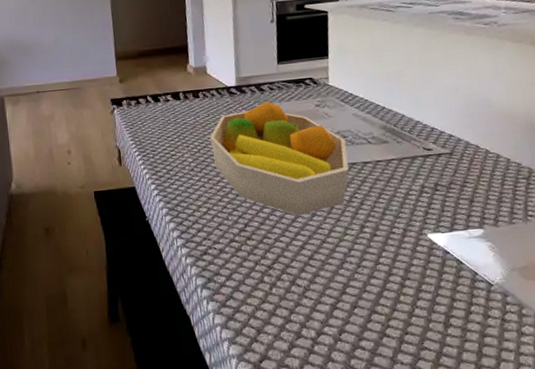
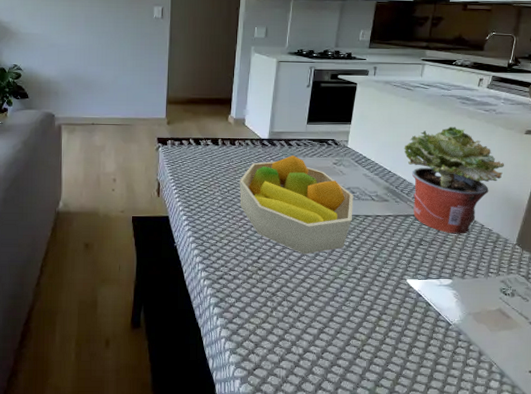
potted plant: none [395,47,522,174] -> present [404,126,505,234]

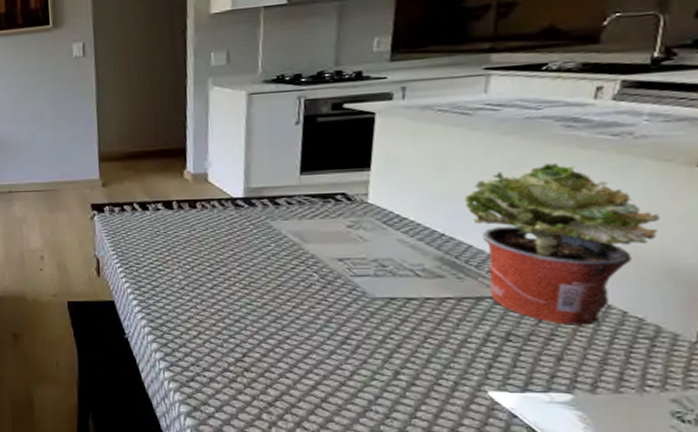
fruit bowl: present [239,155,354,255] -> none [206,218,386,352]

